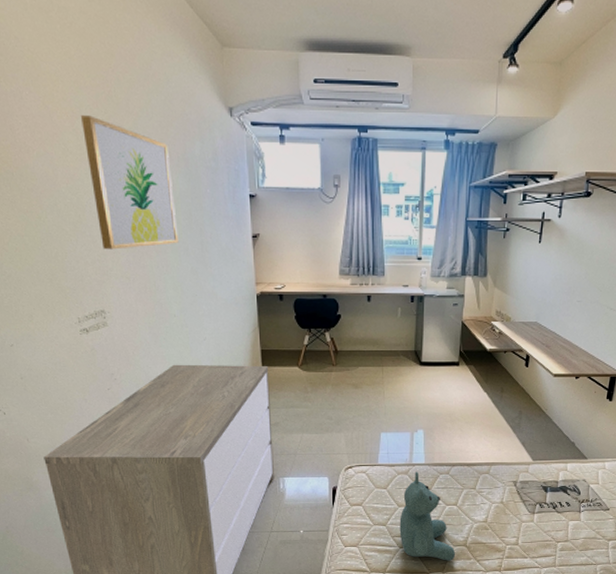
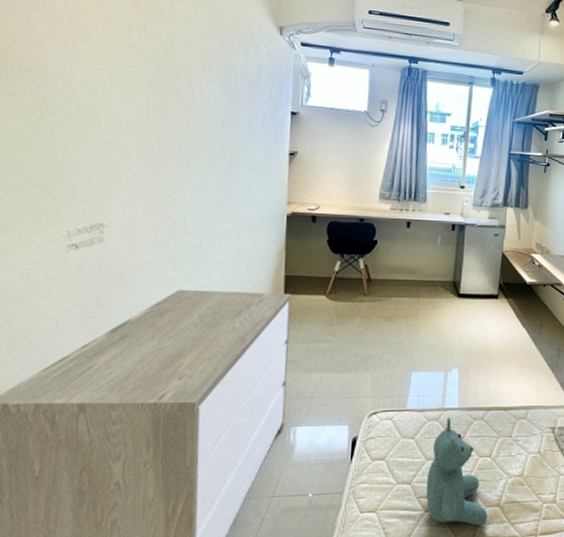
wall art: present [81,115,179,250] -> none [113,17,209,158]

